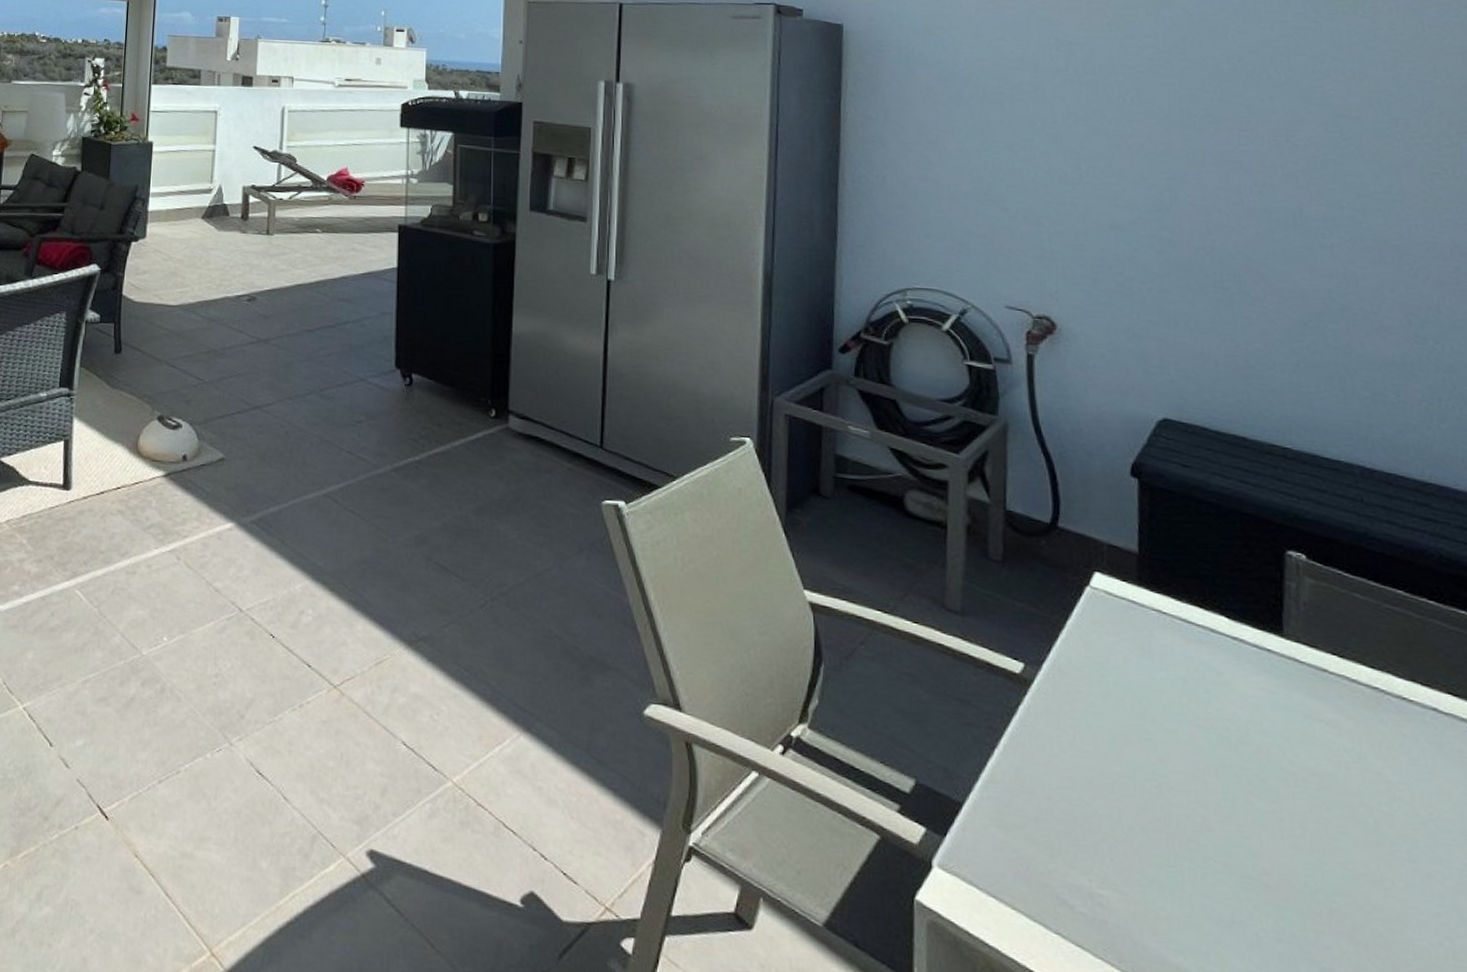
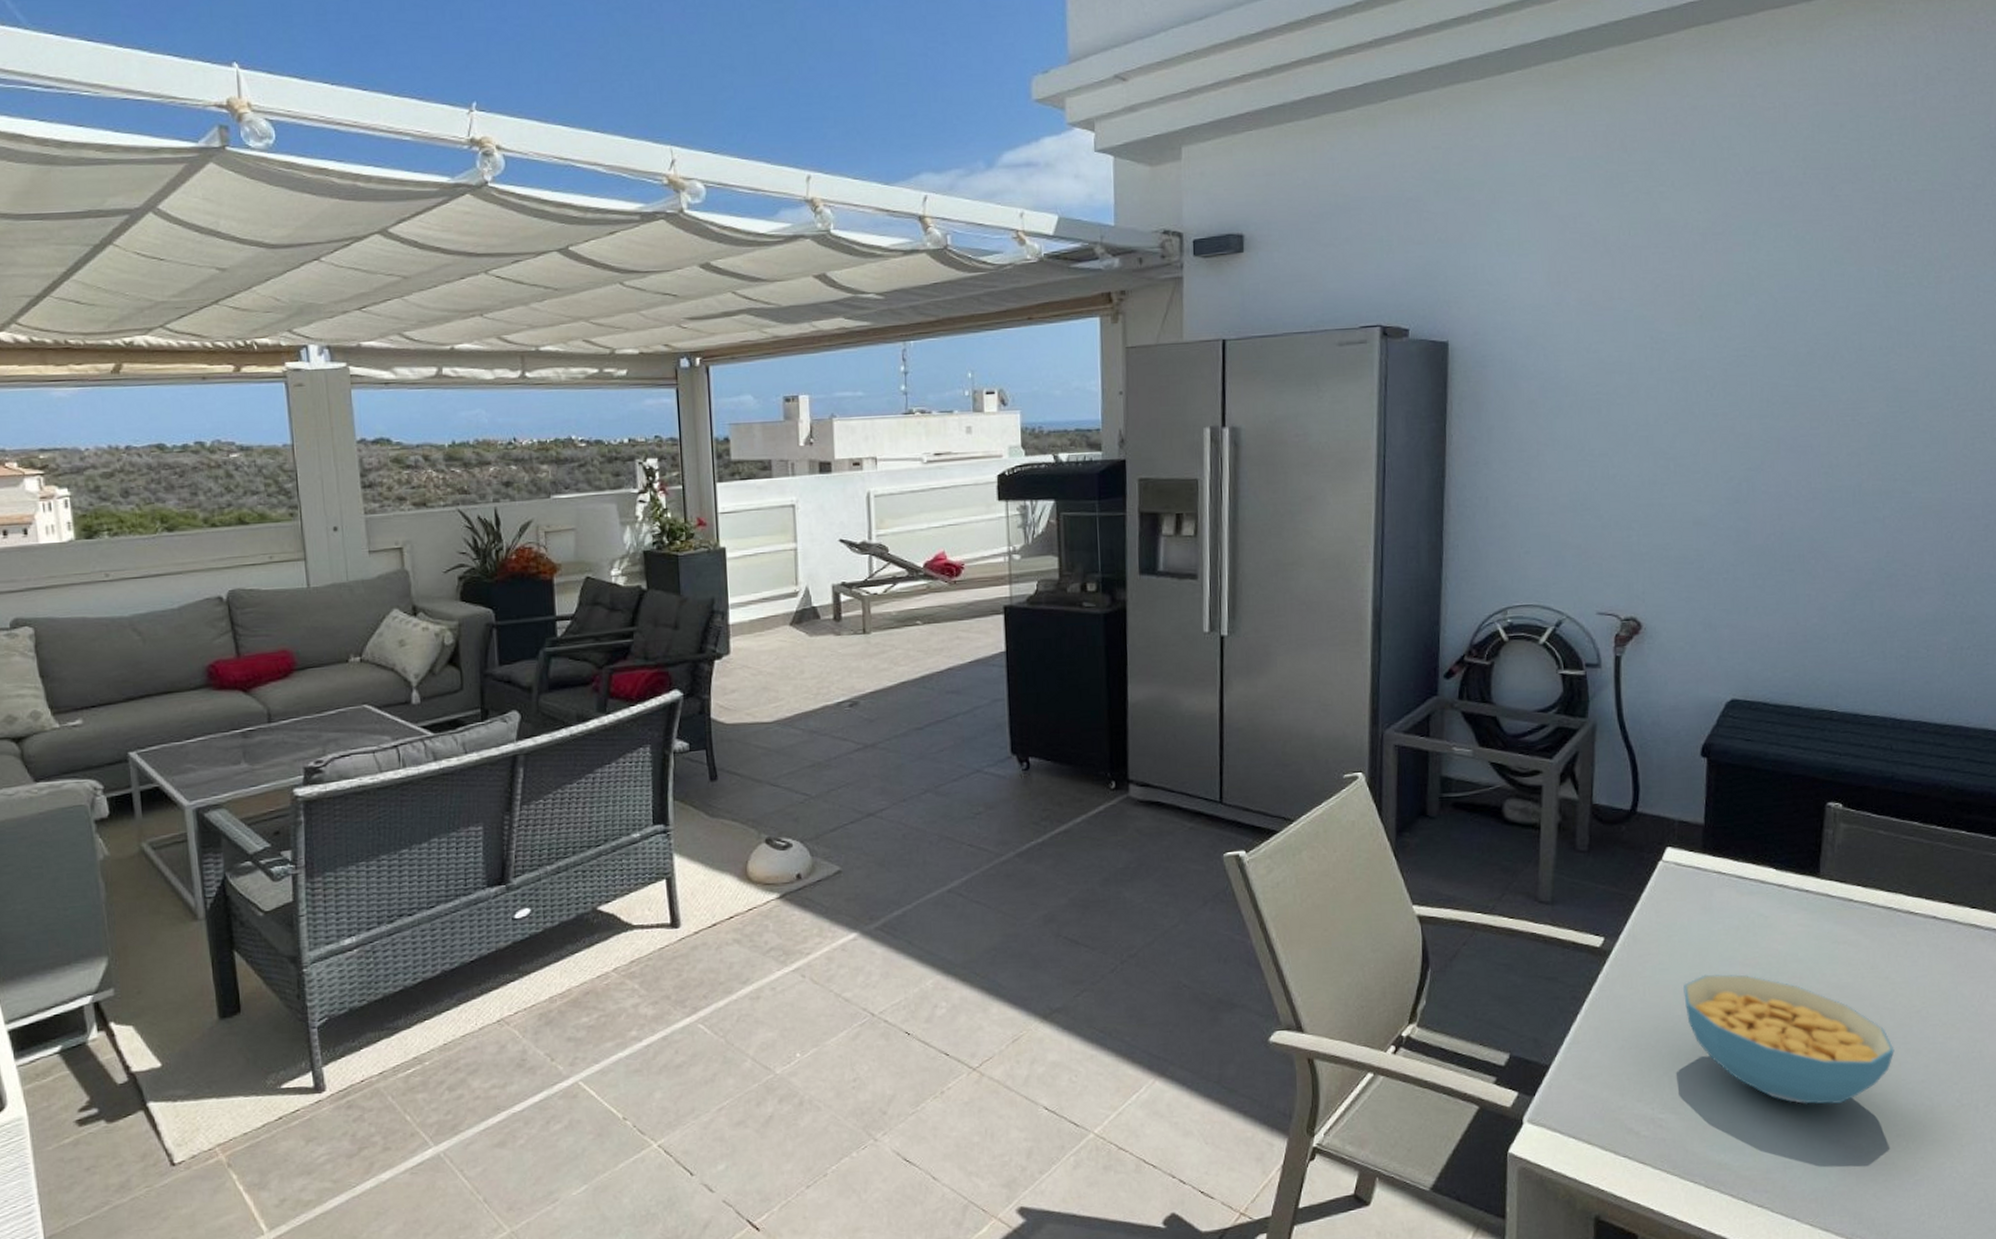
cereal bowl: none [1120,728,1397,922] -> present [1682,974,1895,1105]

